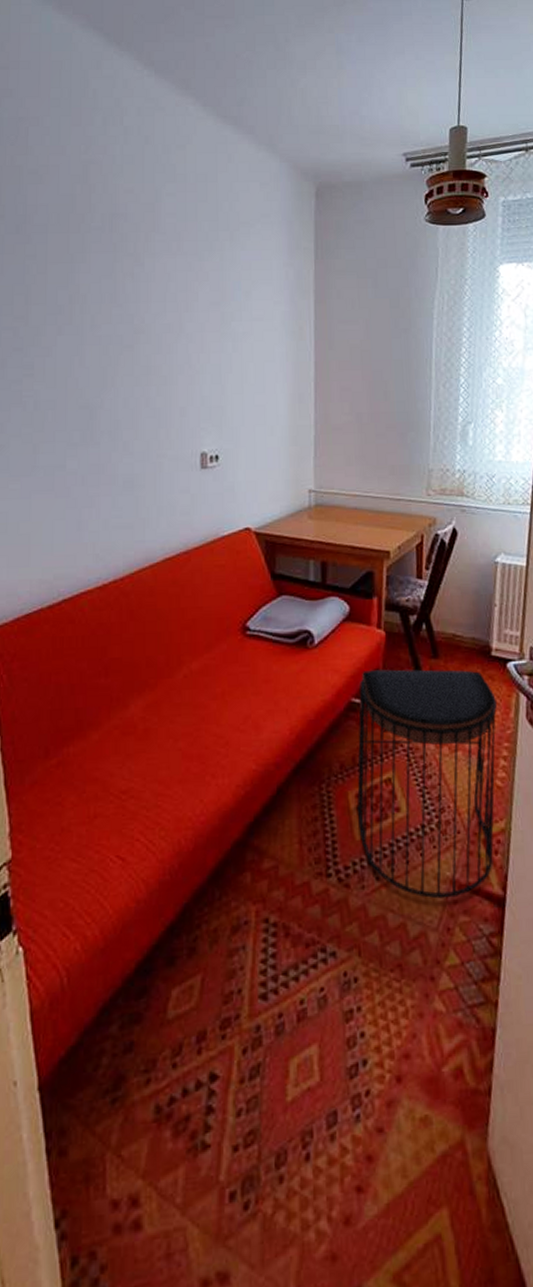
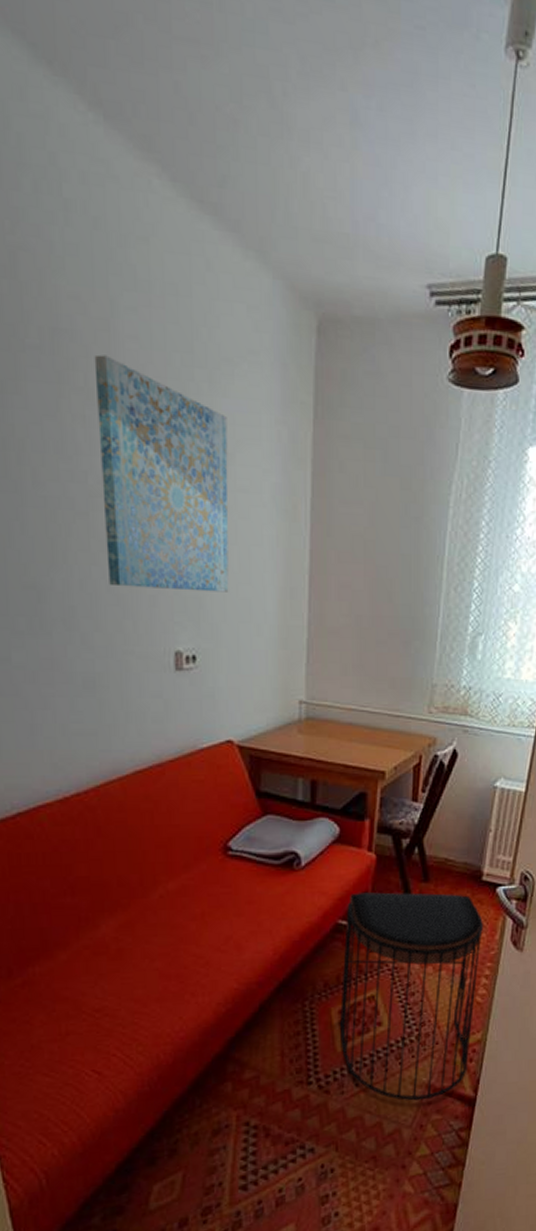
wall art: none [142,229,247,402] -> present [94,354,229,593]

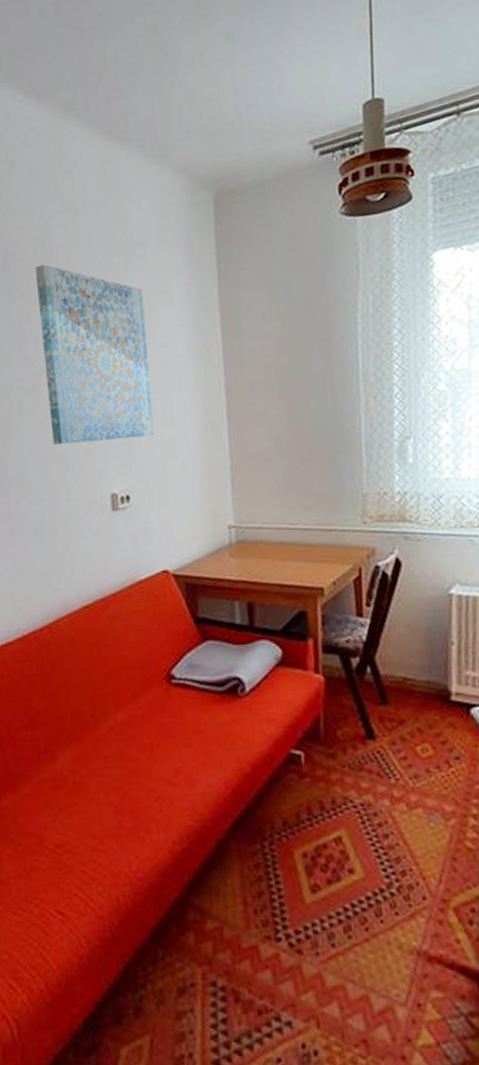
stool: present [340,892,483,1101] -> none [298,717,469,971]

